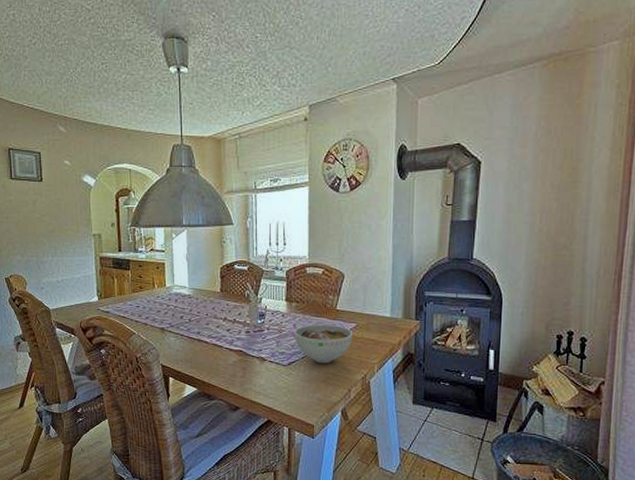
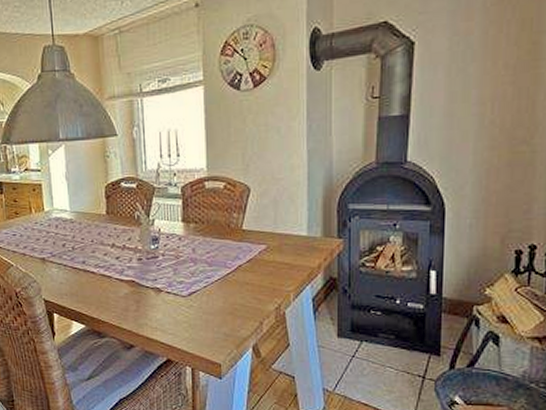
bowl: present [294,324,353,364] -> none [193,247,263,293]

